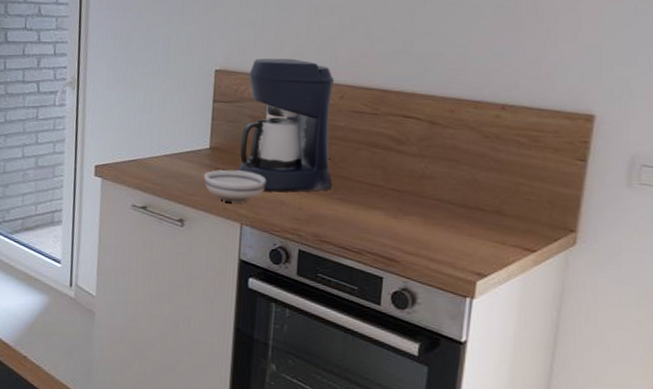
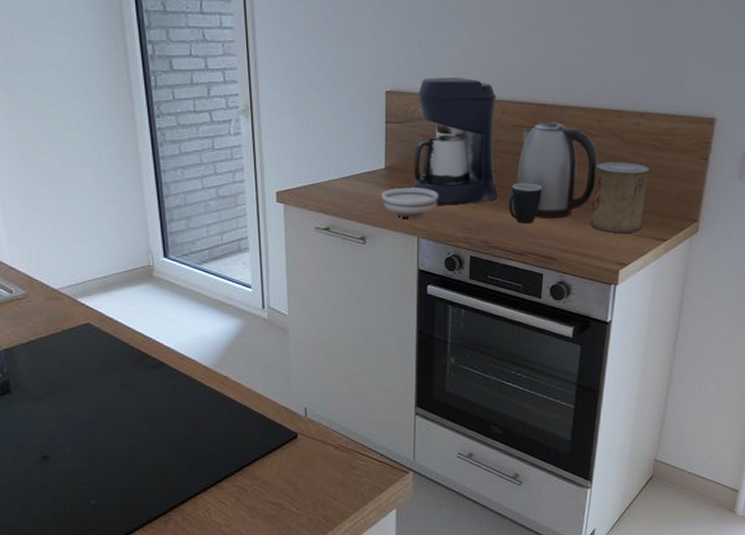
mug: none [344,173,384,219] -> present [508,183,542,224]
kettle: none [355,109,450,216] -> present [517,121,598,218]
tin can: none [440,156,513,239] -> present [590,162,649,233]

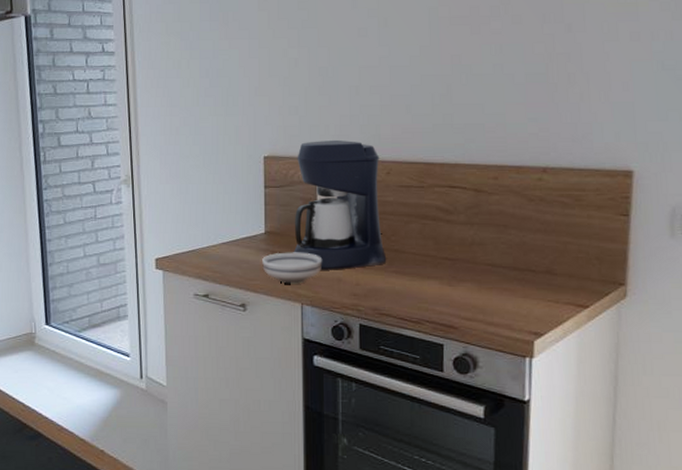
mug: present [508,183,542,224] -> none [399,245,436,289]
kettle: present [517,121,598,218] -> none [407,180,498,283]
tin can: present [590,162,649,233] -> none [494,221,559,298]

